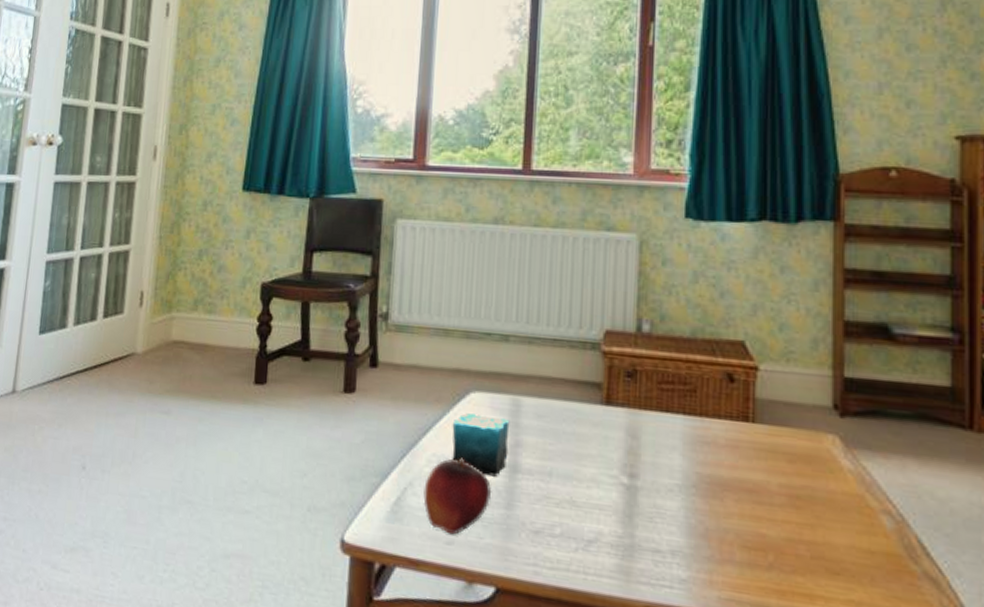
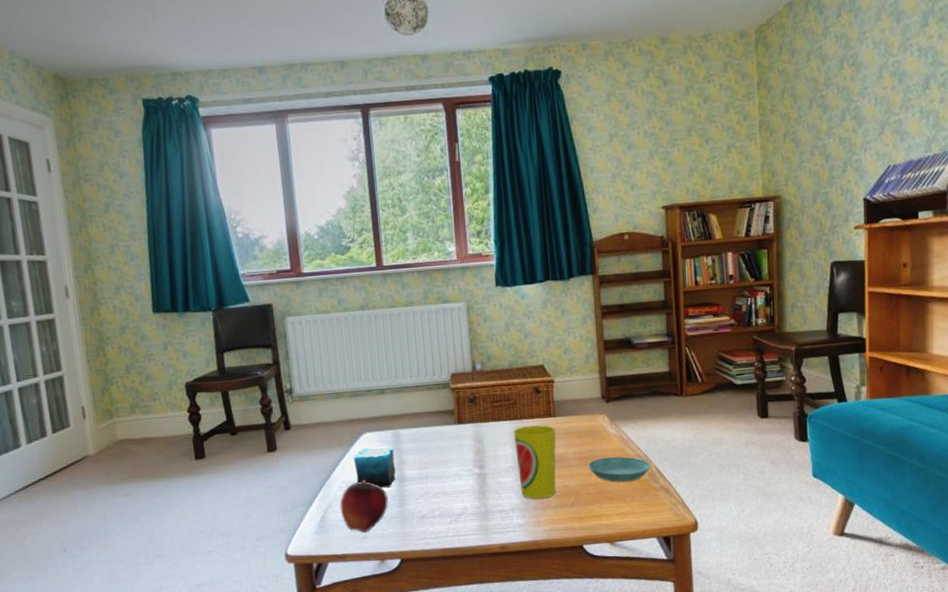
cup: none [686,427,754,547] -> present [513,425,556,499]
saucer: none [801,502,908,553] -> present [588,456,651,482]

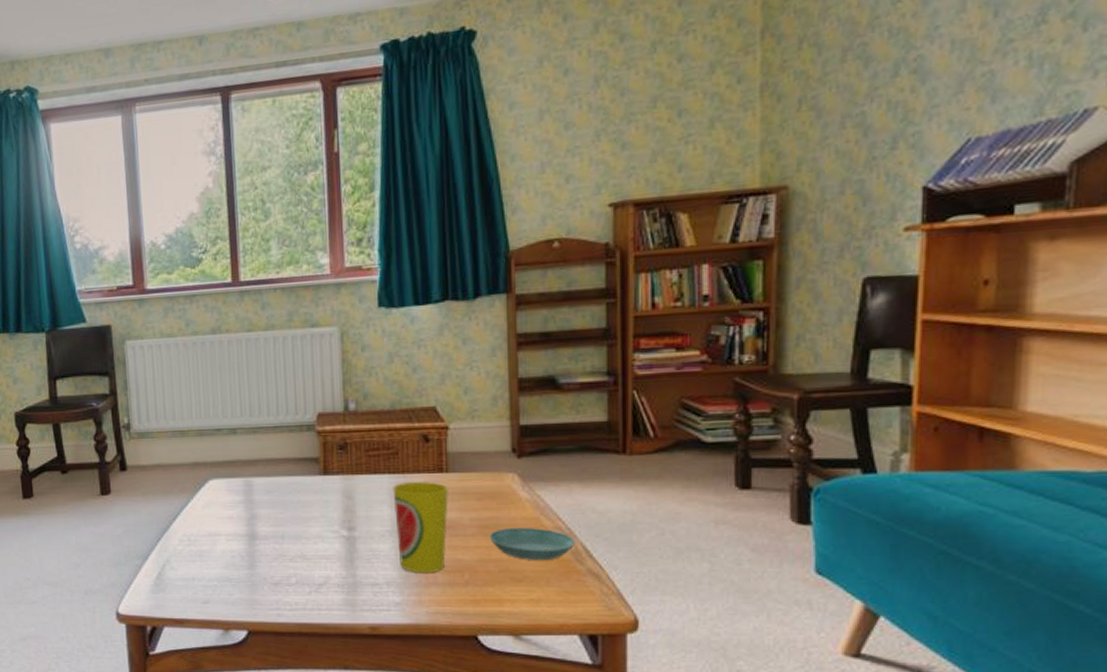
fruit: present [340,480,389,533] -> none [179,534,236,596]
candle: present [353,446,396,488] -> none [196,496,246,545]

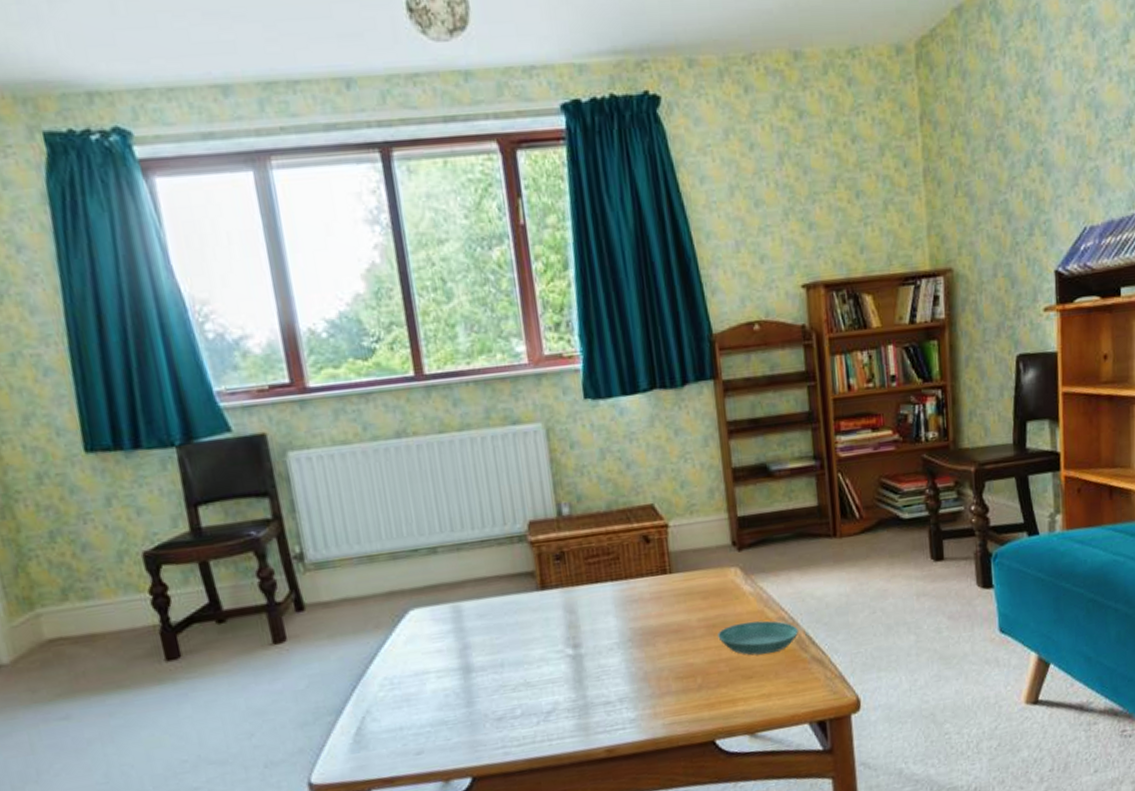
cup: present [392,482,448,573] -> none [616,585,677,684]

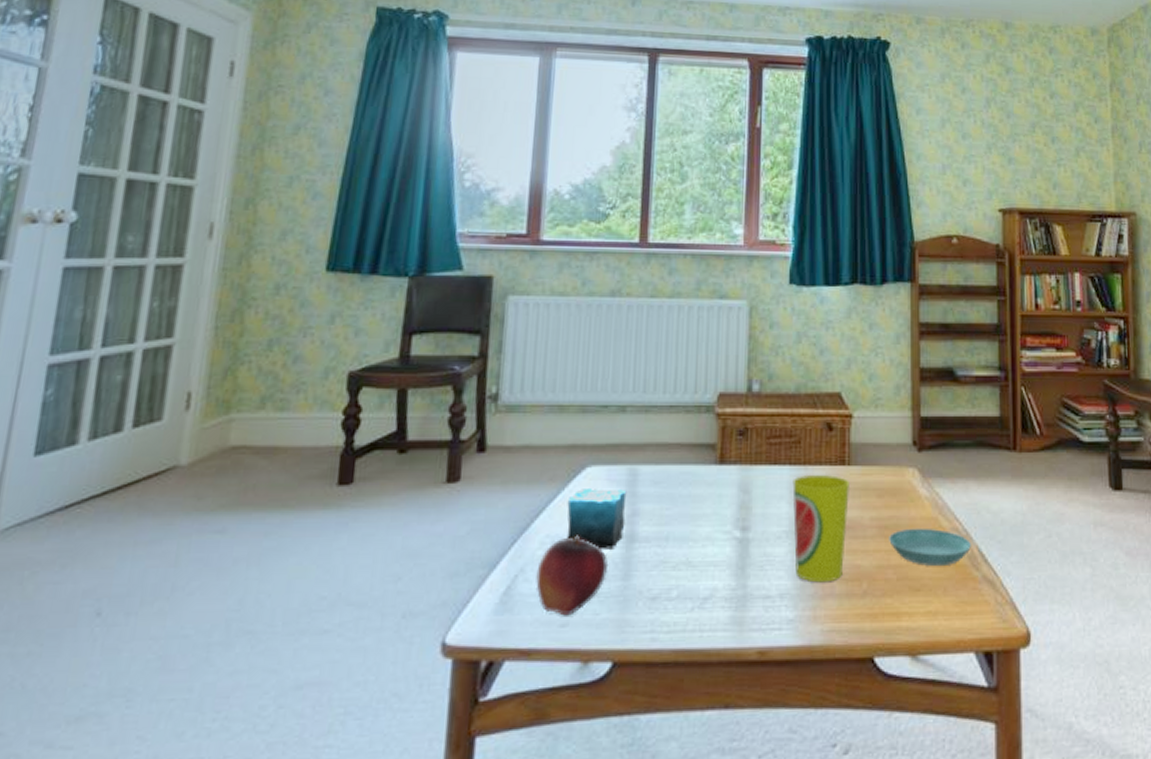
fruit: none [382,673,451,746] -> present [535,535,609,616]
candle: none [397,626,459,683] -> present [566,487,627,549]
cup: none [616,585,677,684] -> present [792,475,849,583]

